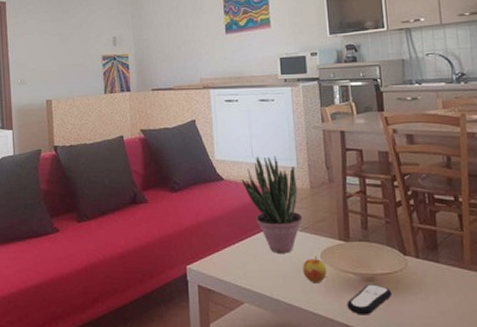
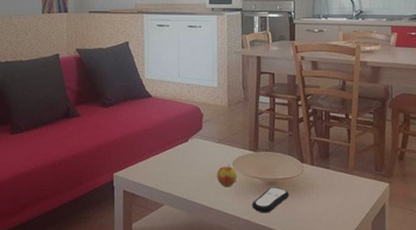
potted plant: present [241,156,303,253] -> none [167,76,220,162]

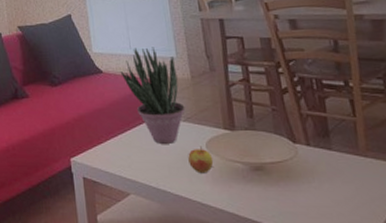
potted plant: none [167,76,220,162] -> present [120,47,186,144]
remote control: present [252,187,290,213] -> none [236,173,284,205]

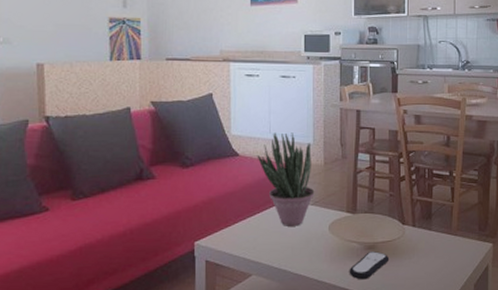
apple: present [188,146,214,174] -> none [311,228,334,254]
remote control: none [236,173,284,205] -> present [349,251,390,280]

